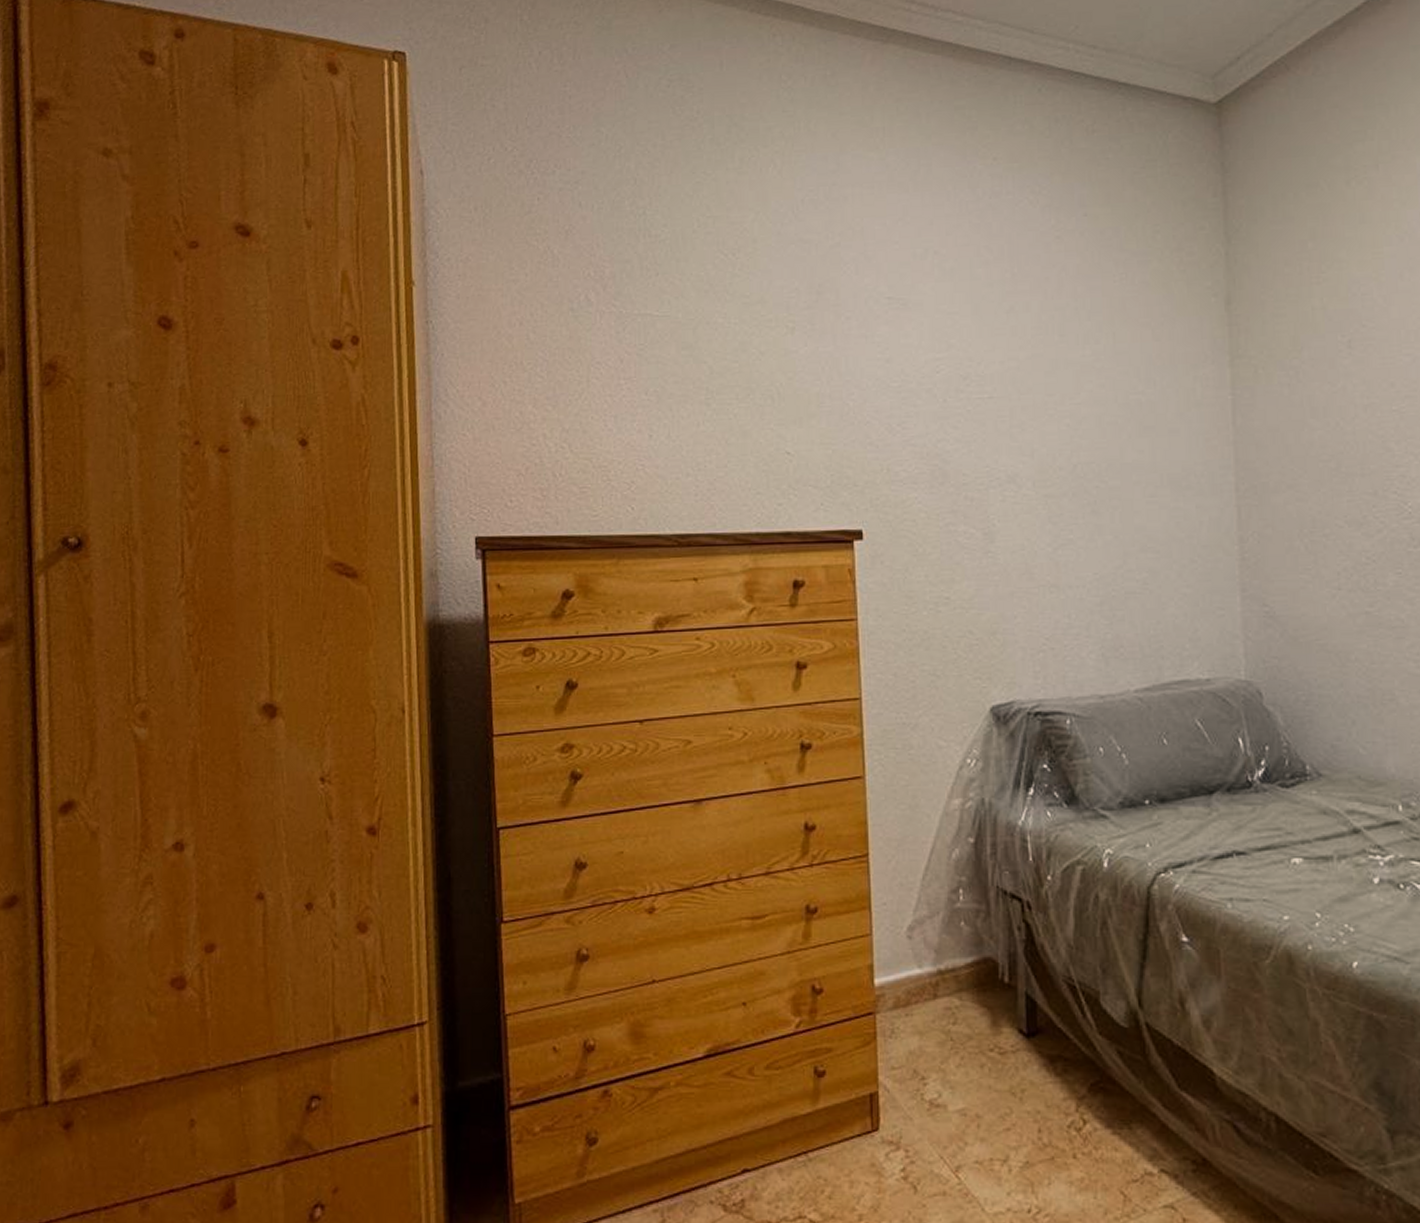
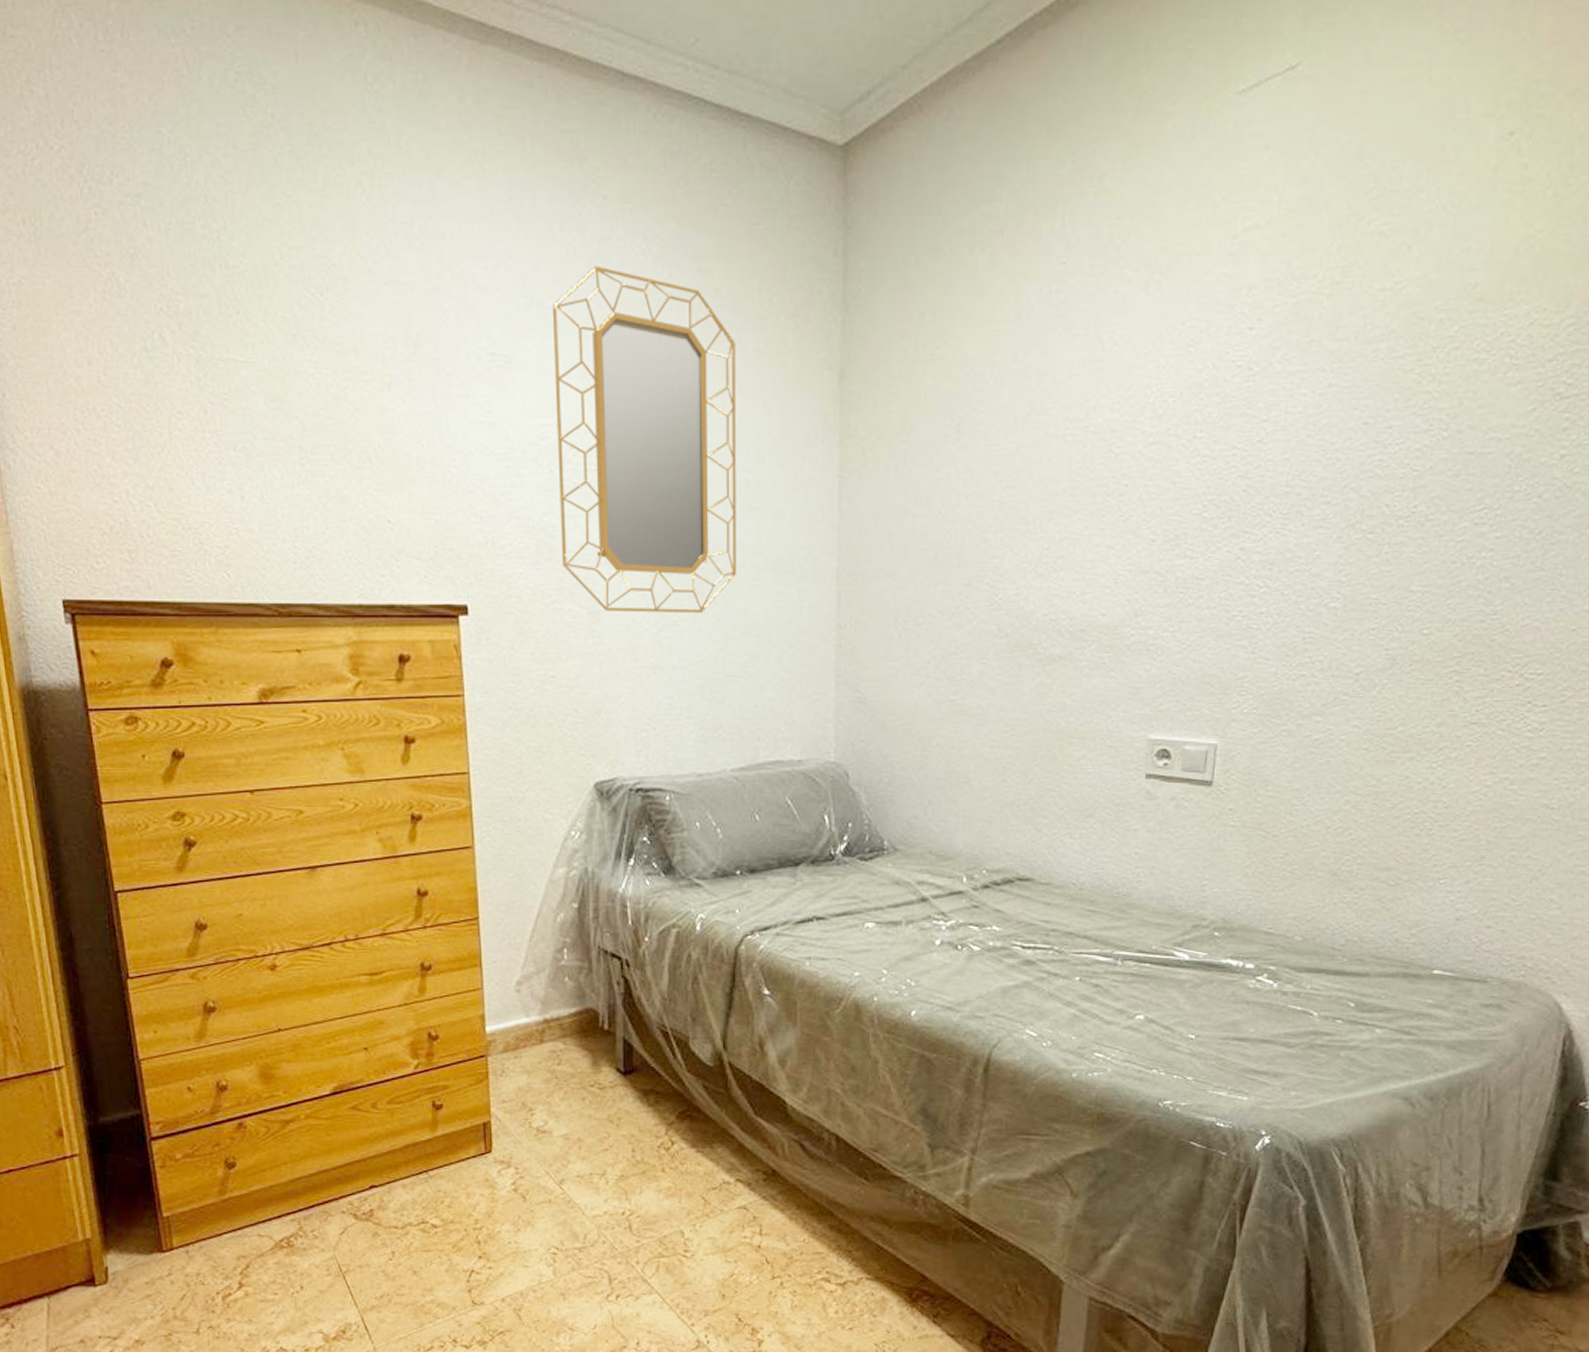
home mirror: none [946,216,1133,533] -> present [552,265,737,614]

